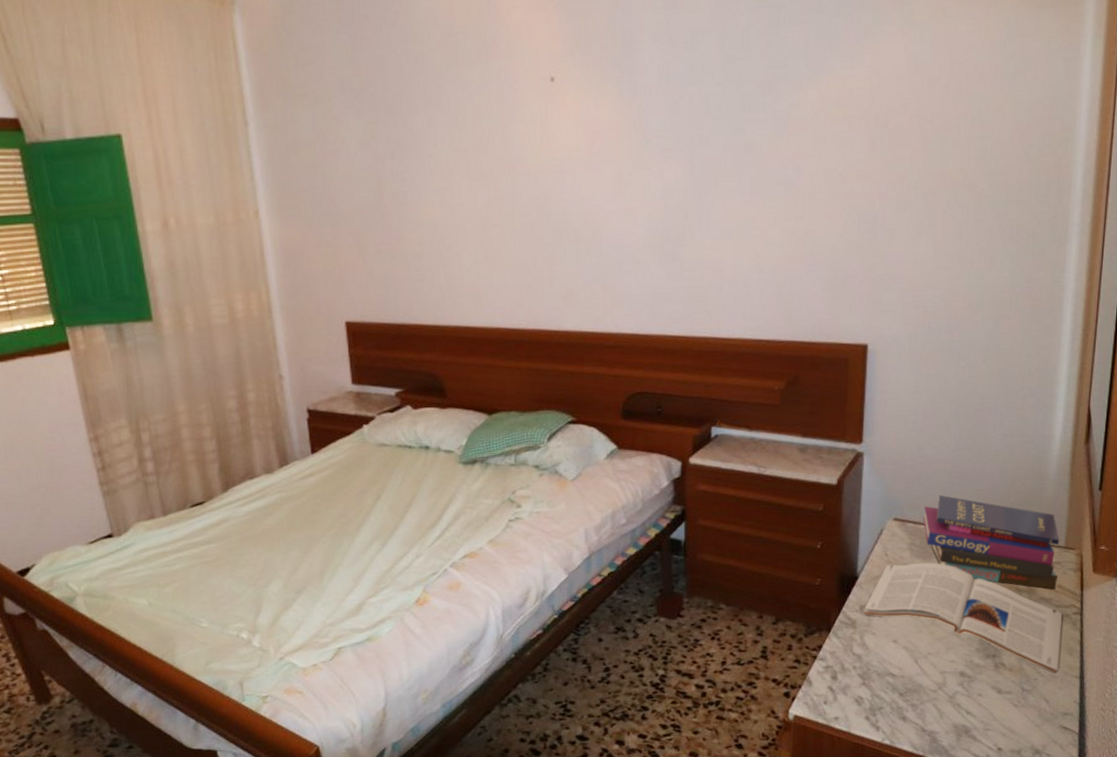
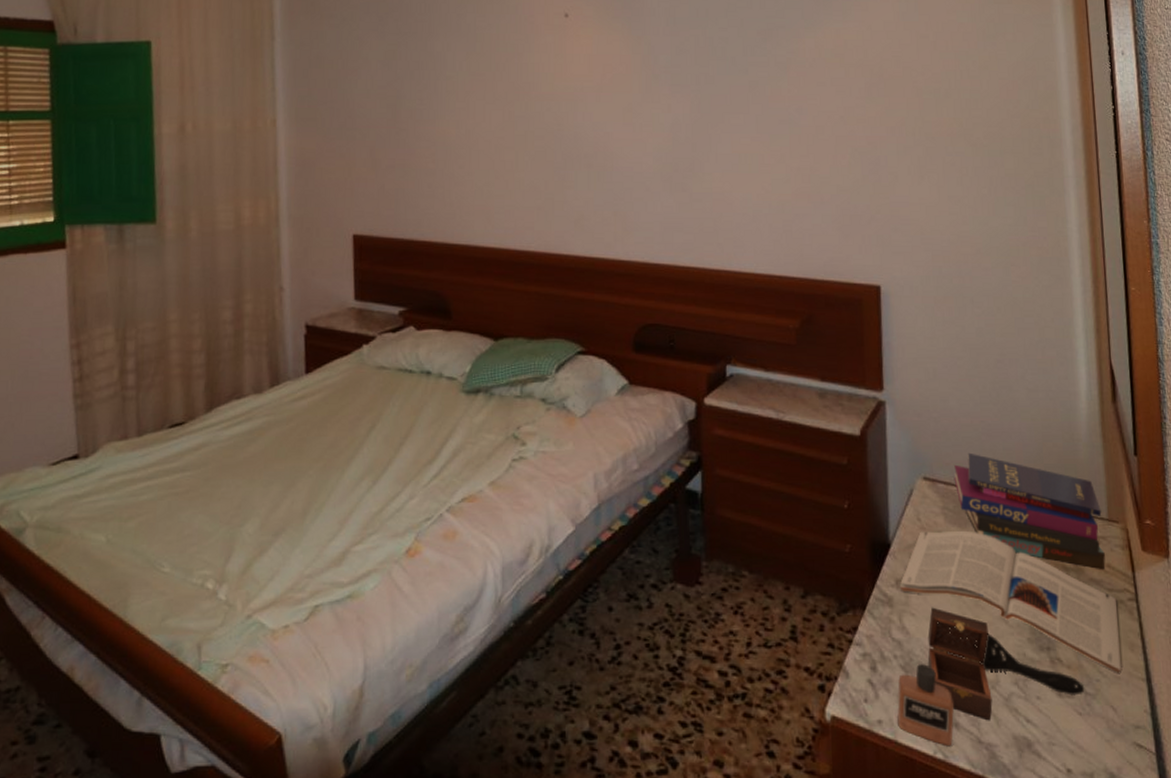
perfume: none [852,672,903,735] -> present [897,664,954,747]
jewelry box: none [883,627,941,714] -> present [927,607,993,721]
hairbrush: none [893,639,1023,692] -> present [936,622,1085,696]

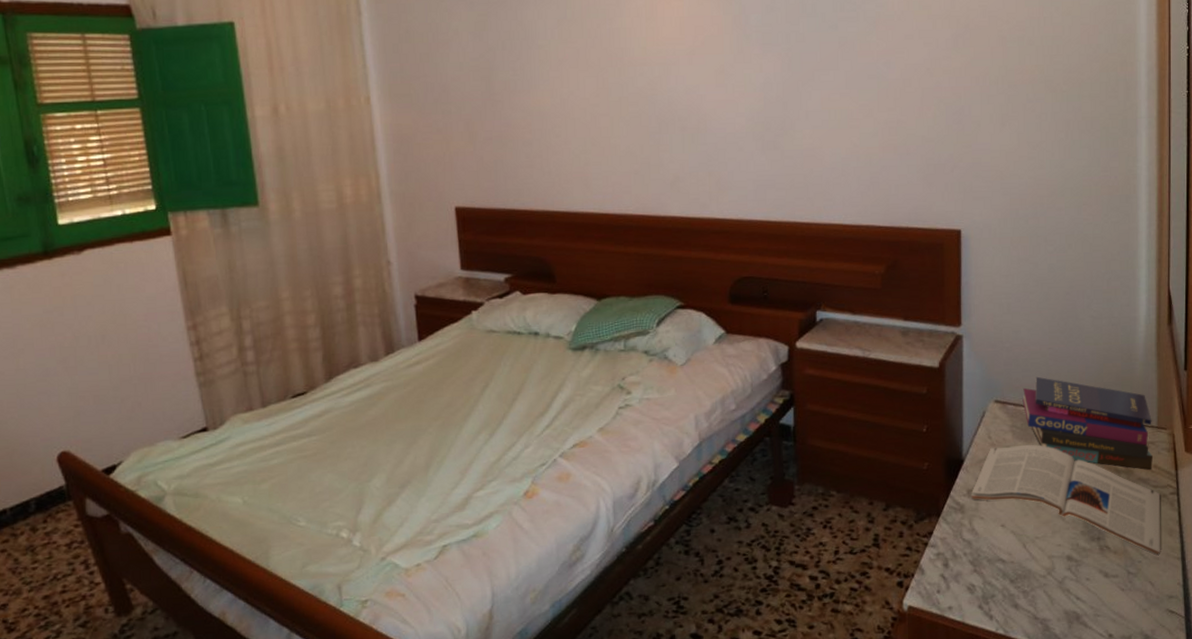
perfume: present [897,664,954,747] -> none [965,558,1014,624]
jewelry box: present [927,607,993,721] -> none [993,511,1048,601]
hairbrush: present [936,622,1085,696] -> none [1002,523,1128,576]

